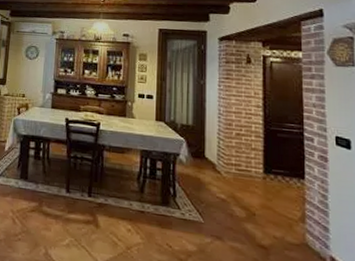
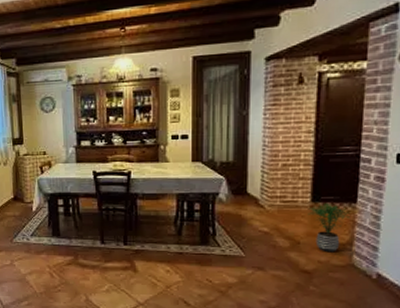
potted plant: none [261,175,301,229] -> present [308,202,351,253]

